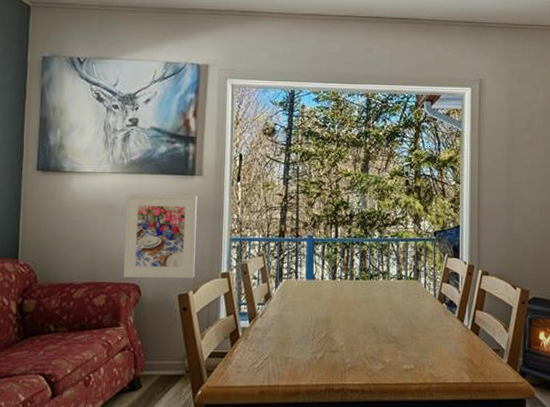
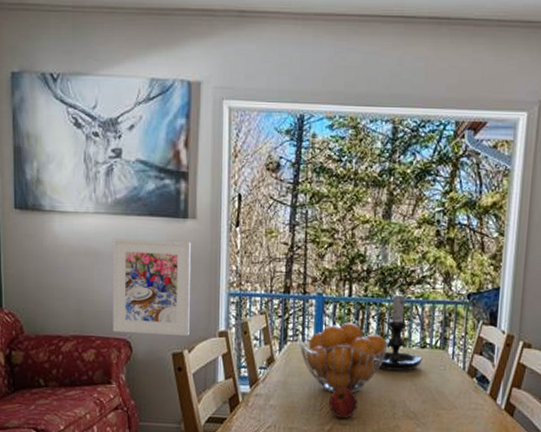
fruit basket: none [293,259,371,323] -> present [299,322,390,393]
apple: none [320,318,346,347] -> present [329,387,358,420]
candle holder: none [358,230,400,300] -> present [374,289,422,371]

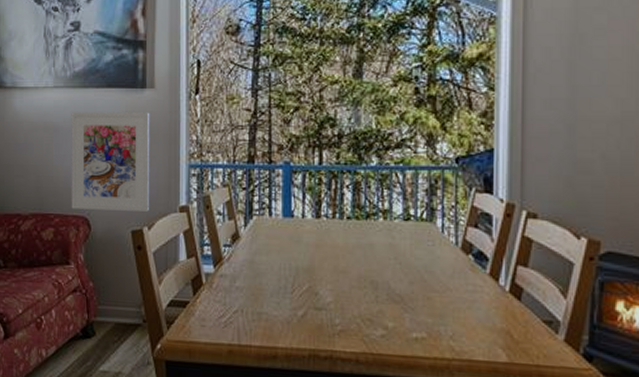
fruit basket: present [299,322,390,393] -> none [266,192,367,273]
apple: present [329,387,358,420] -> none [302,266,335,303]
candle holder: present [374,289,422,371] -> none [350,155,407,247]

